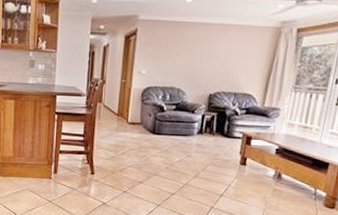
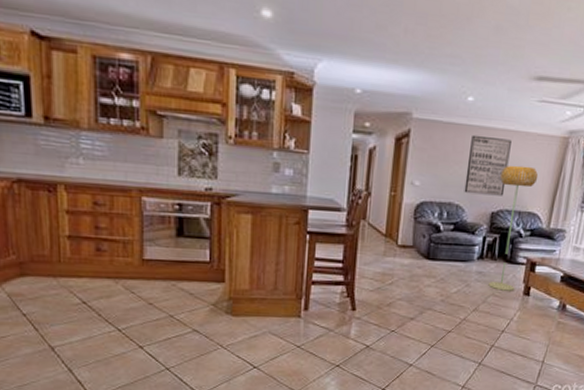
wall art: none [184,30,227,80] -> present [464,134,512,196]
floor lamp: none [207,54,253,161] -> present [488,165,539,291]

